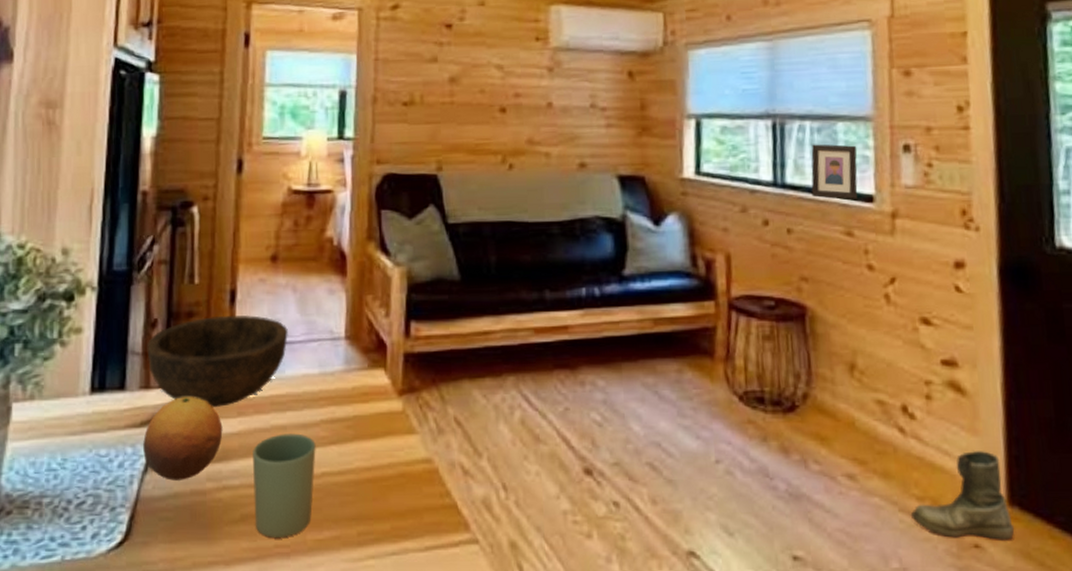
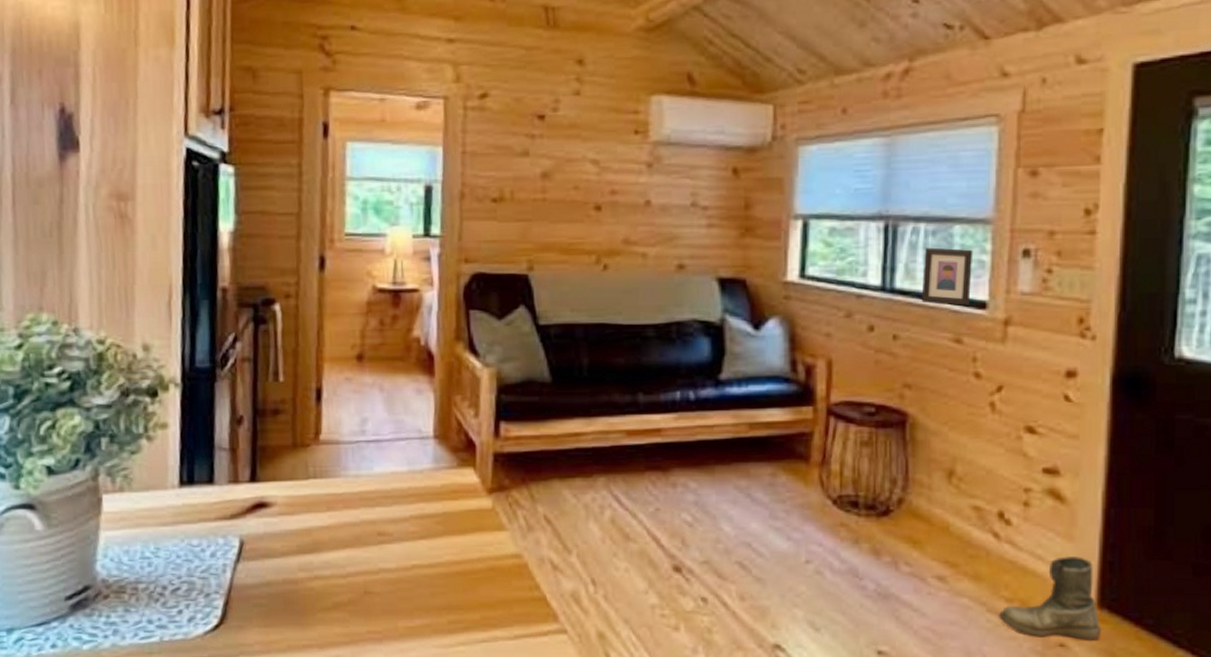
fruit: present [143,397,223,481] -> none [234,491,313,570]
bowl: present [147,314,288,407] -> none [233,412,376,502]
mug: present [253,433,316,538] -> none [343,528,406,624]

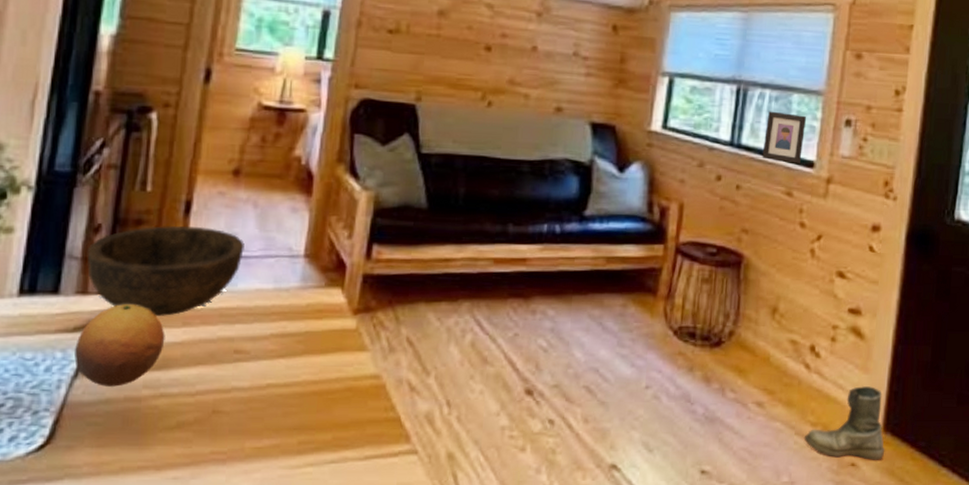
bowl: none [233,412,376,502] -> present [86,225,245,316]
fruit: none [234,491,313,570] -> present [74,304,165,387]

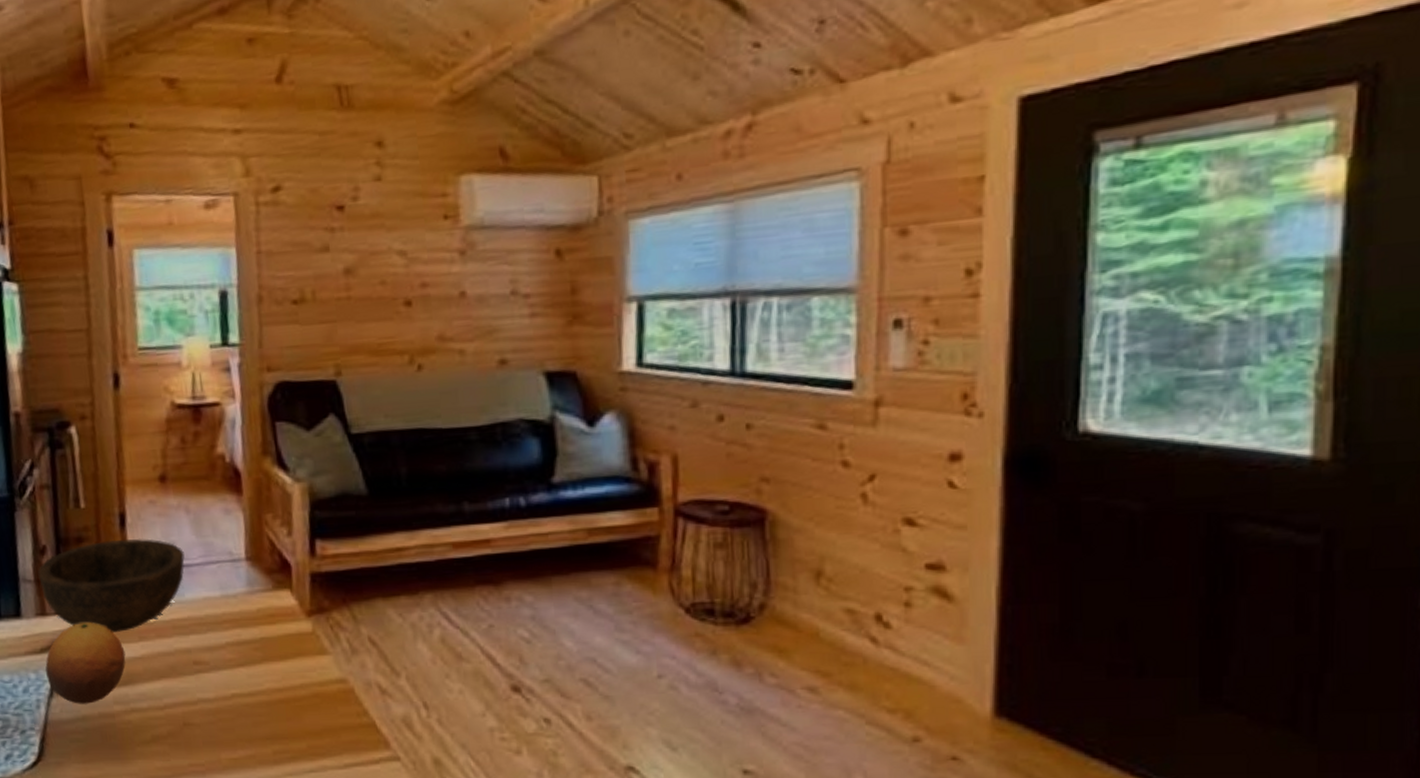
picture frame: present [762,111,807,165] -> none [777,323,836,388]
boot: present [803,385,885,460] -> none [879,659,1001,752]

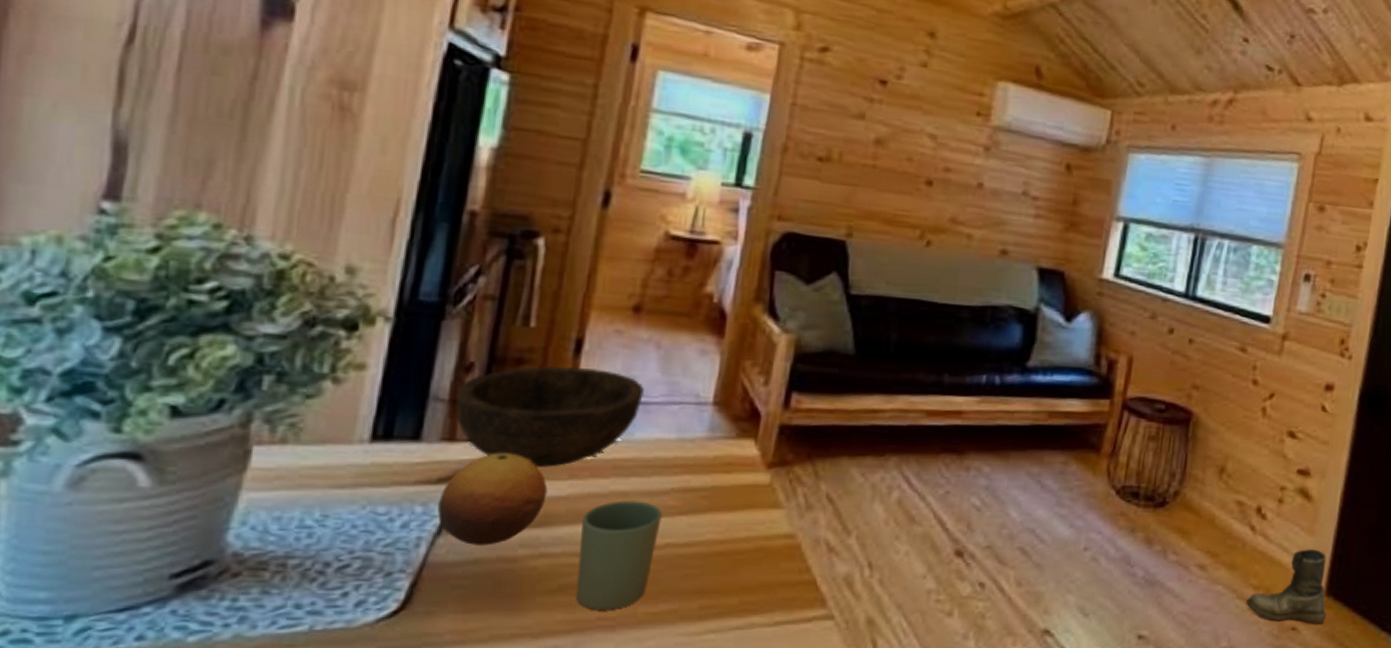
mug: none [158,656,225,757] -> present [575,500,662,610]
boot: none [879,659,1001,752] -> present [1245,548,1327,624]

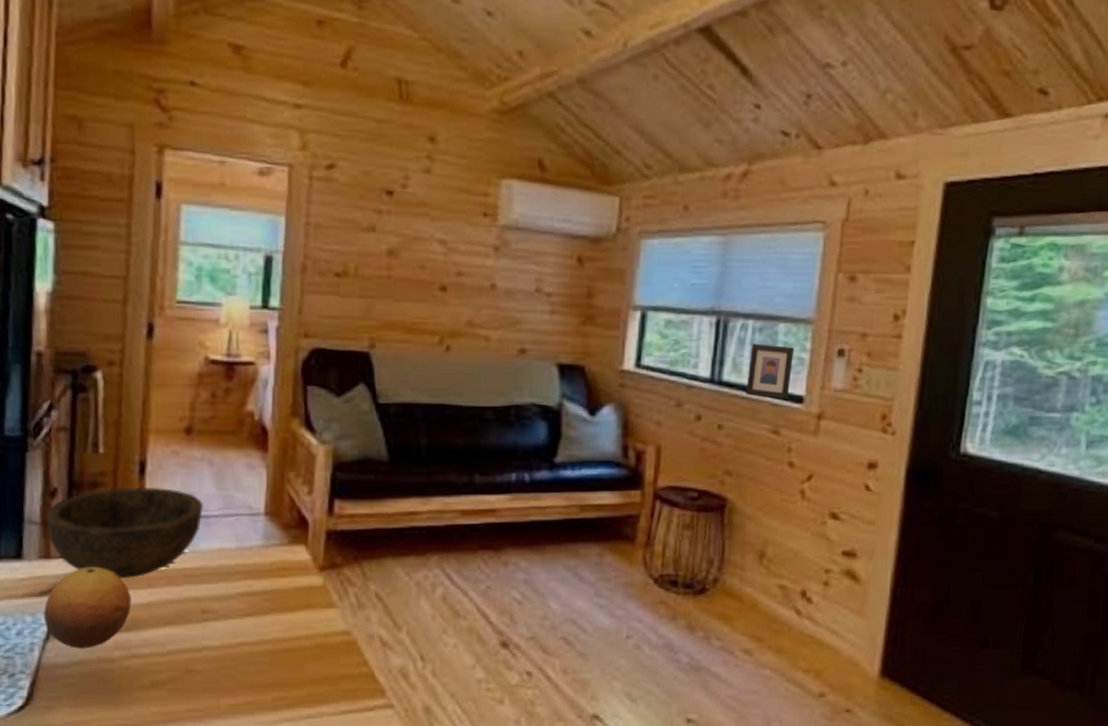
mug: present [575,500,662,610] -> none [164,605,231,703]
picture frame: none [1217,262,1266,320] -> present [745,343,795,401]
boot: present [1245,548,1327,624] -> none [795,630,883,706]

